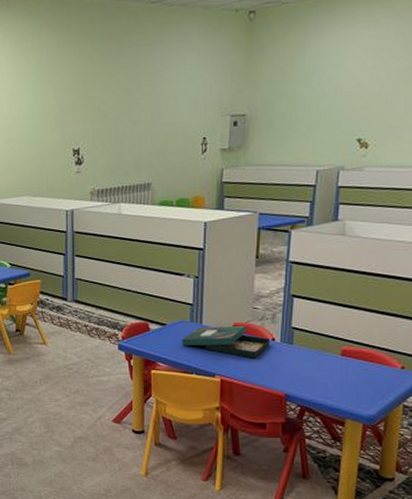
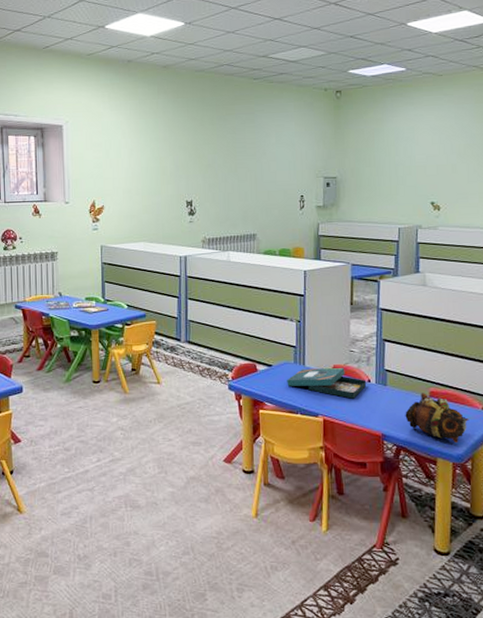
stuffed animal: none [312,351,385,404] -> present [405,393,469,444]

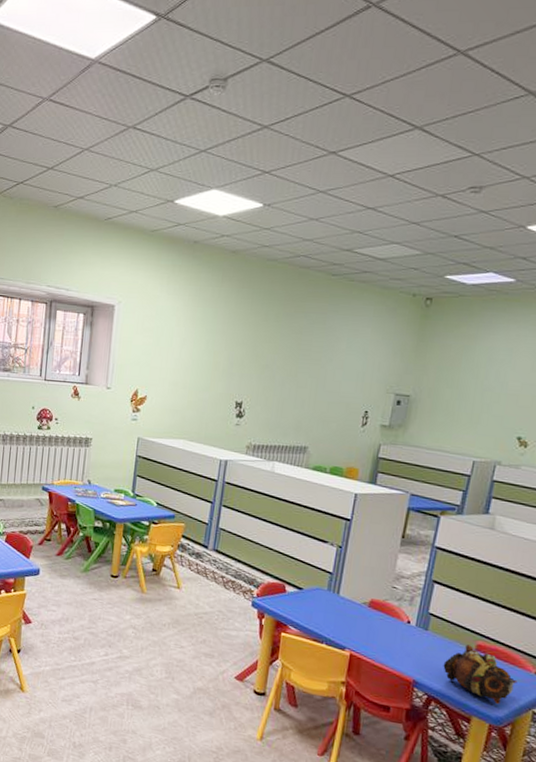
board game: present [287,368,367,399] -> none [316,597,406,638]

